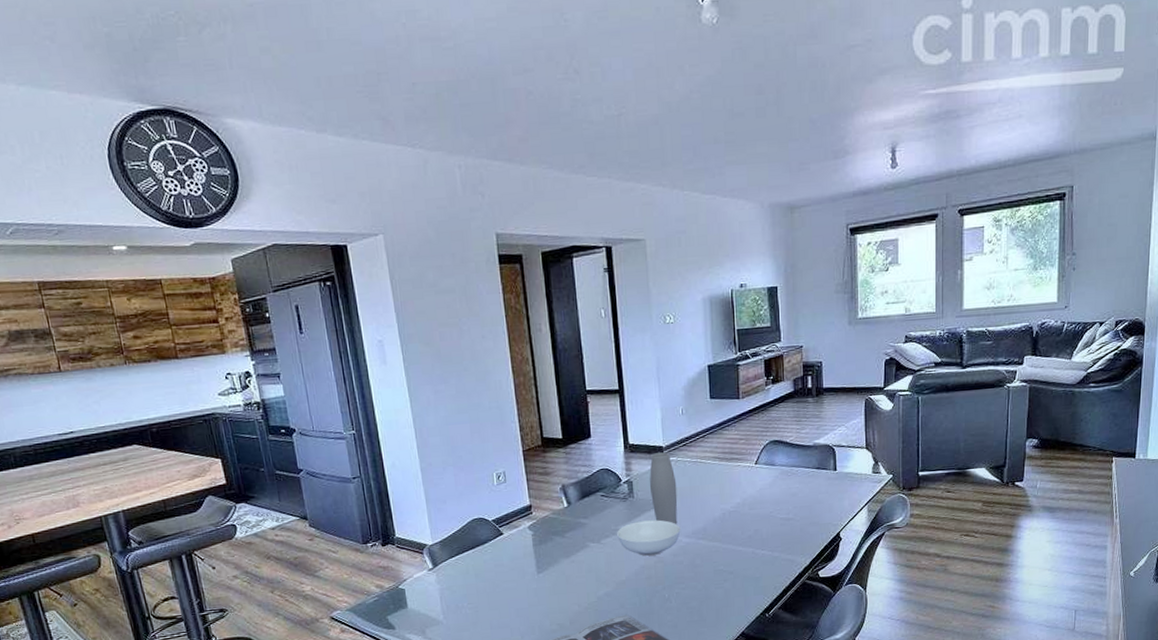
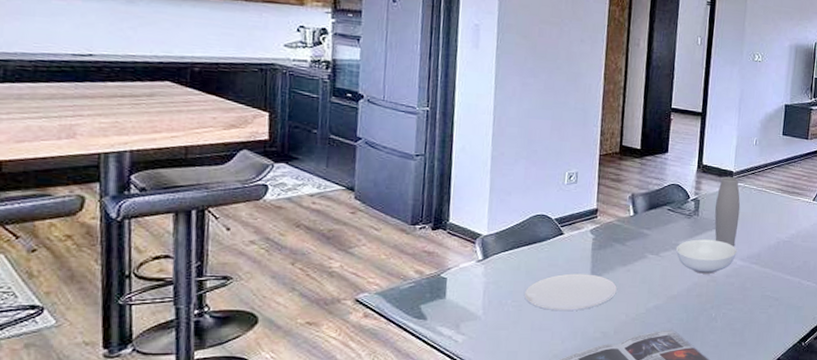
plate: none [478,569,565,609] -> present [524,273,617,312]

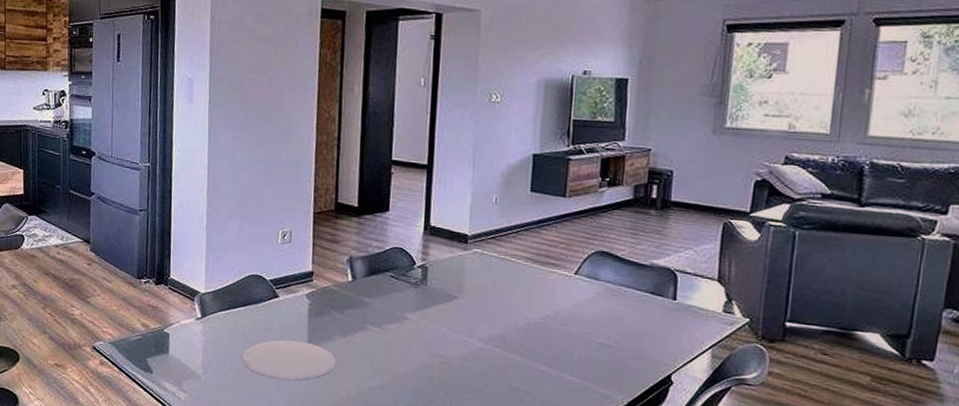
bowl: present [675,239,737,274] -> none [400,312,475,355]
vase: present [714,176,741,247] -> none [446,240,478,324]

